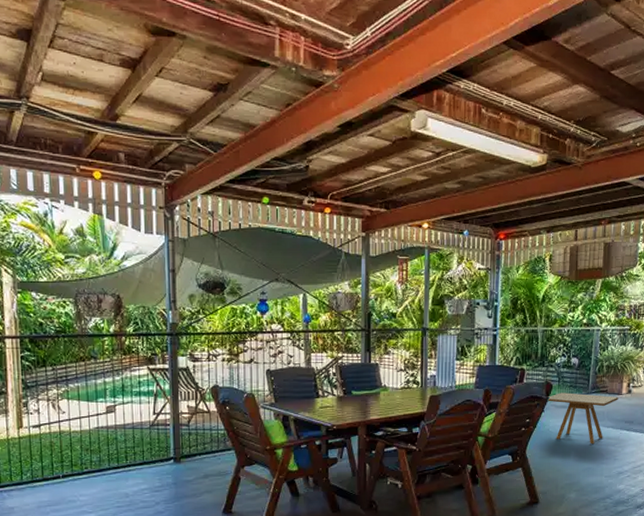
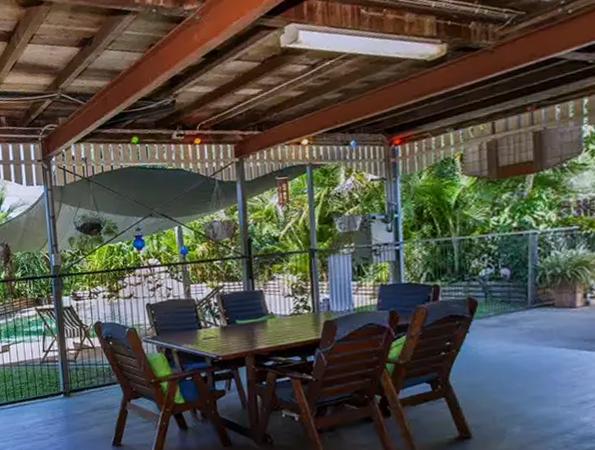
side table: present [547,392,619,445] -> none [472,309,572,369]

